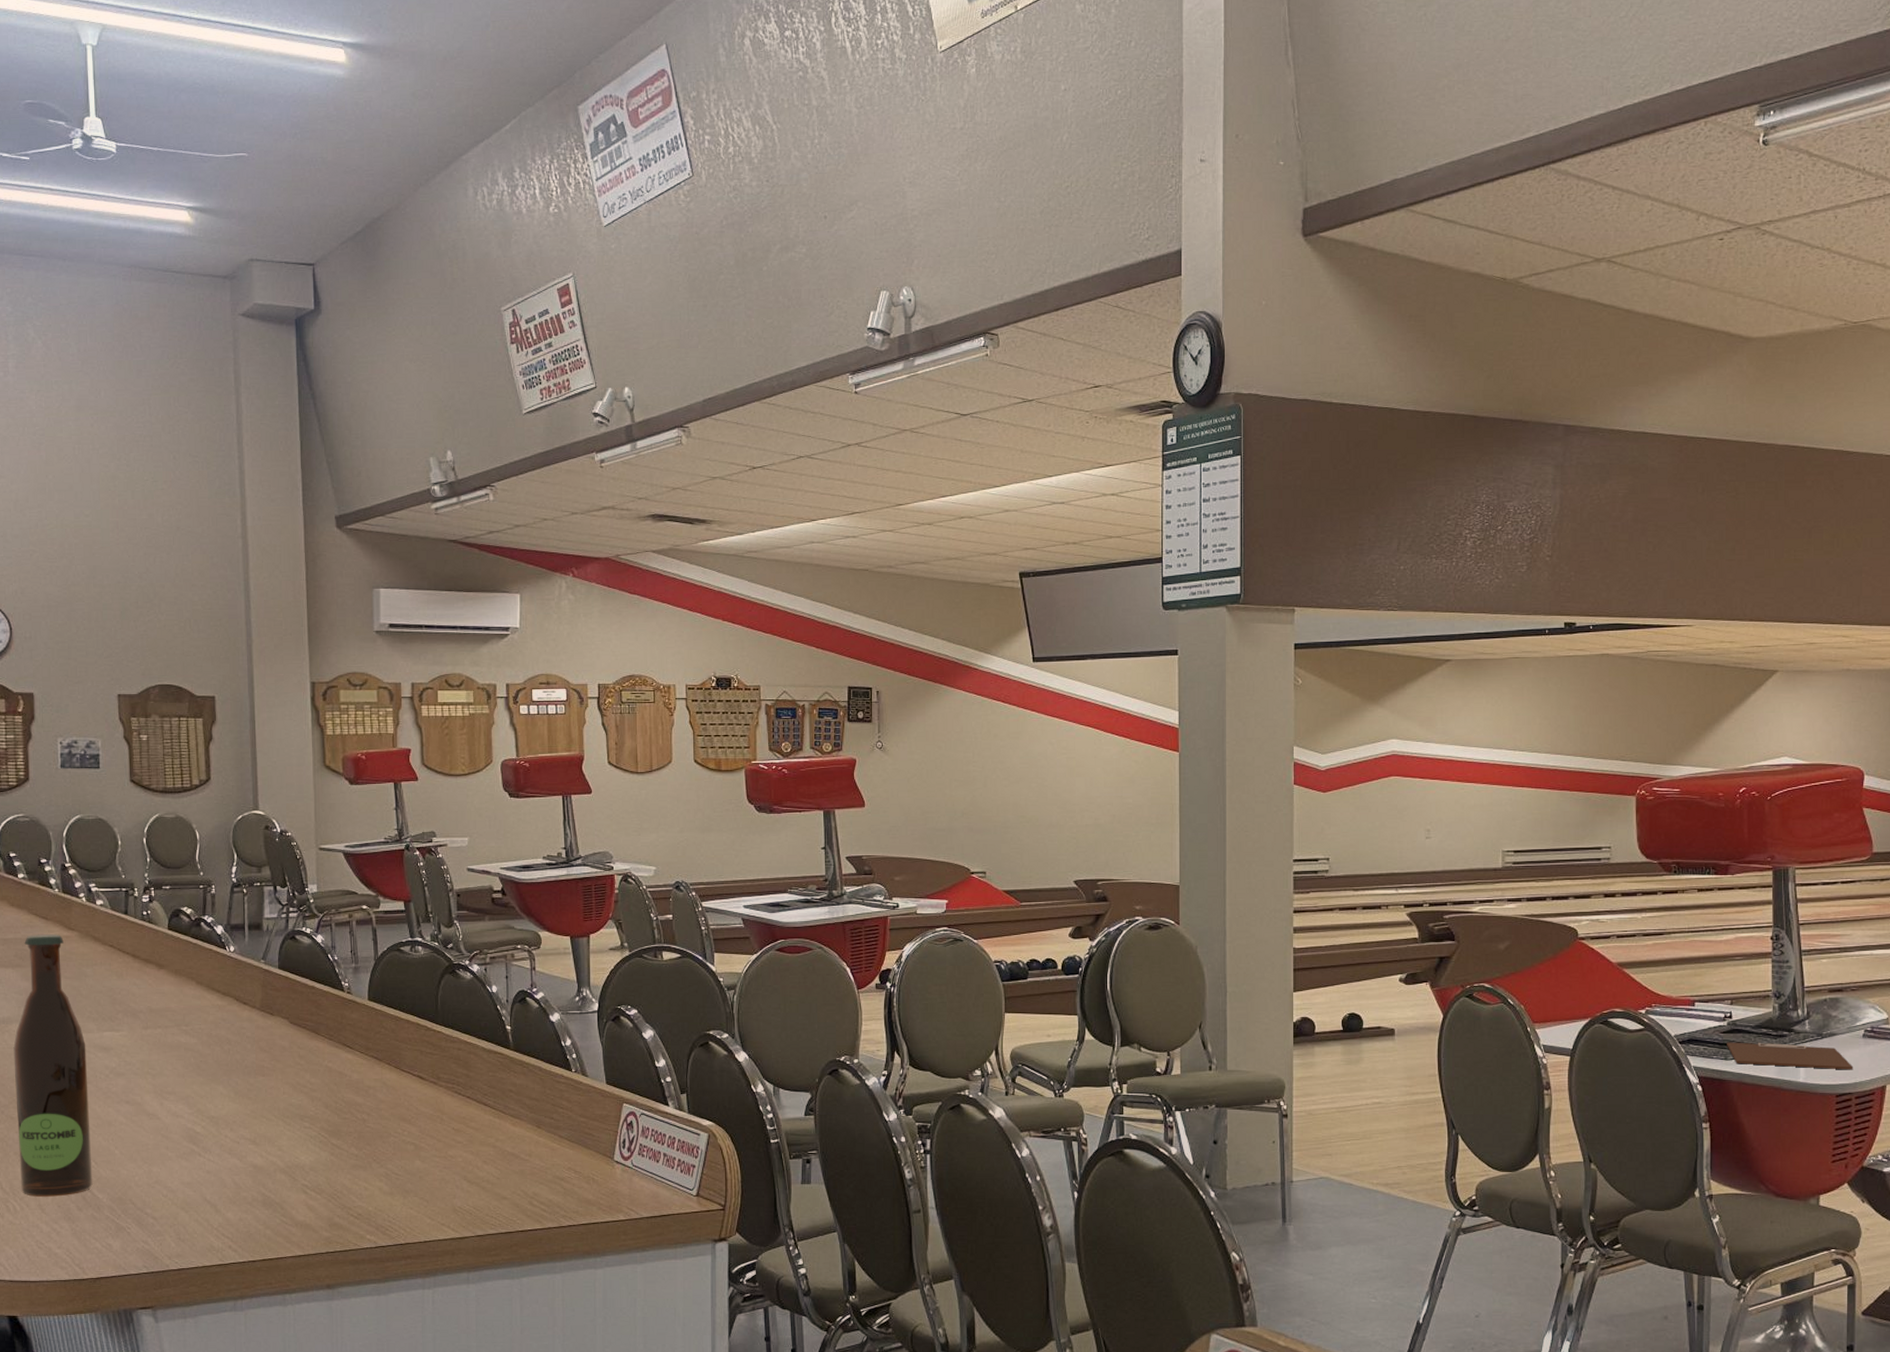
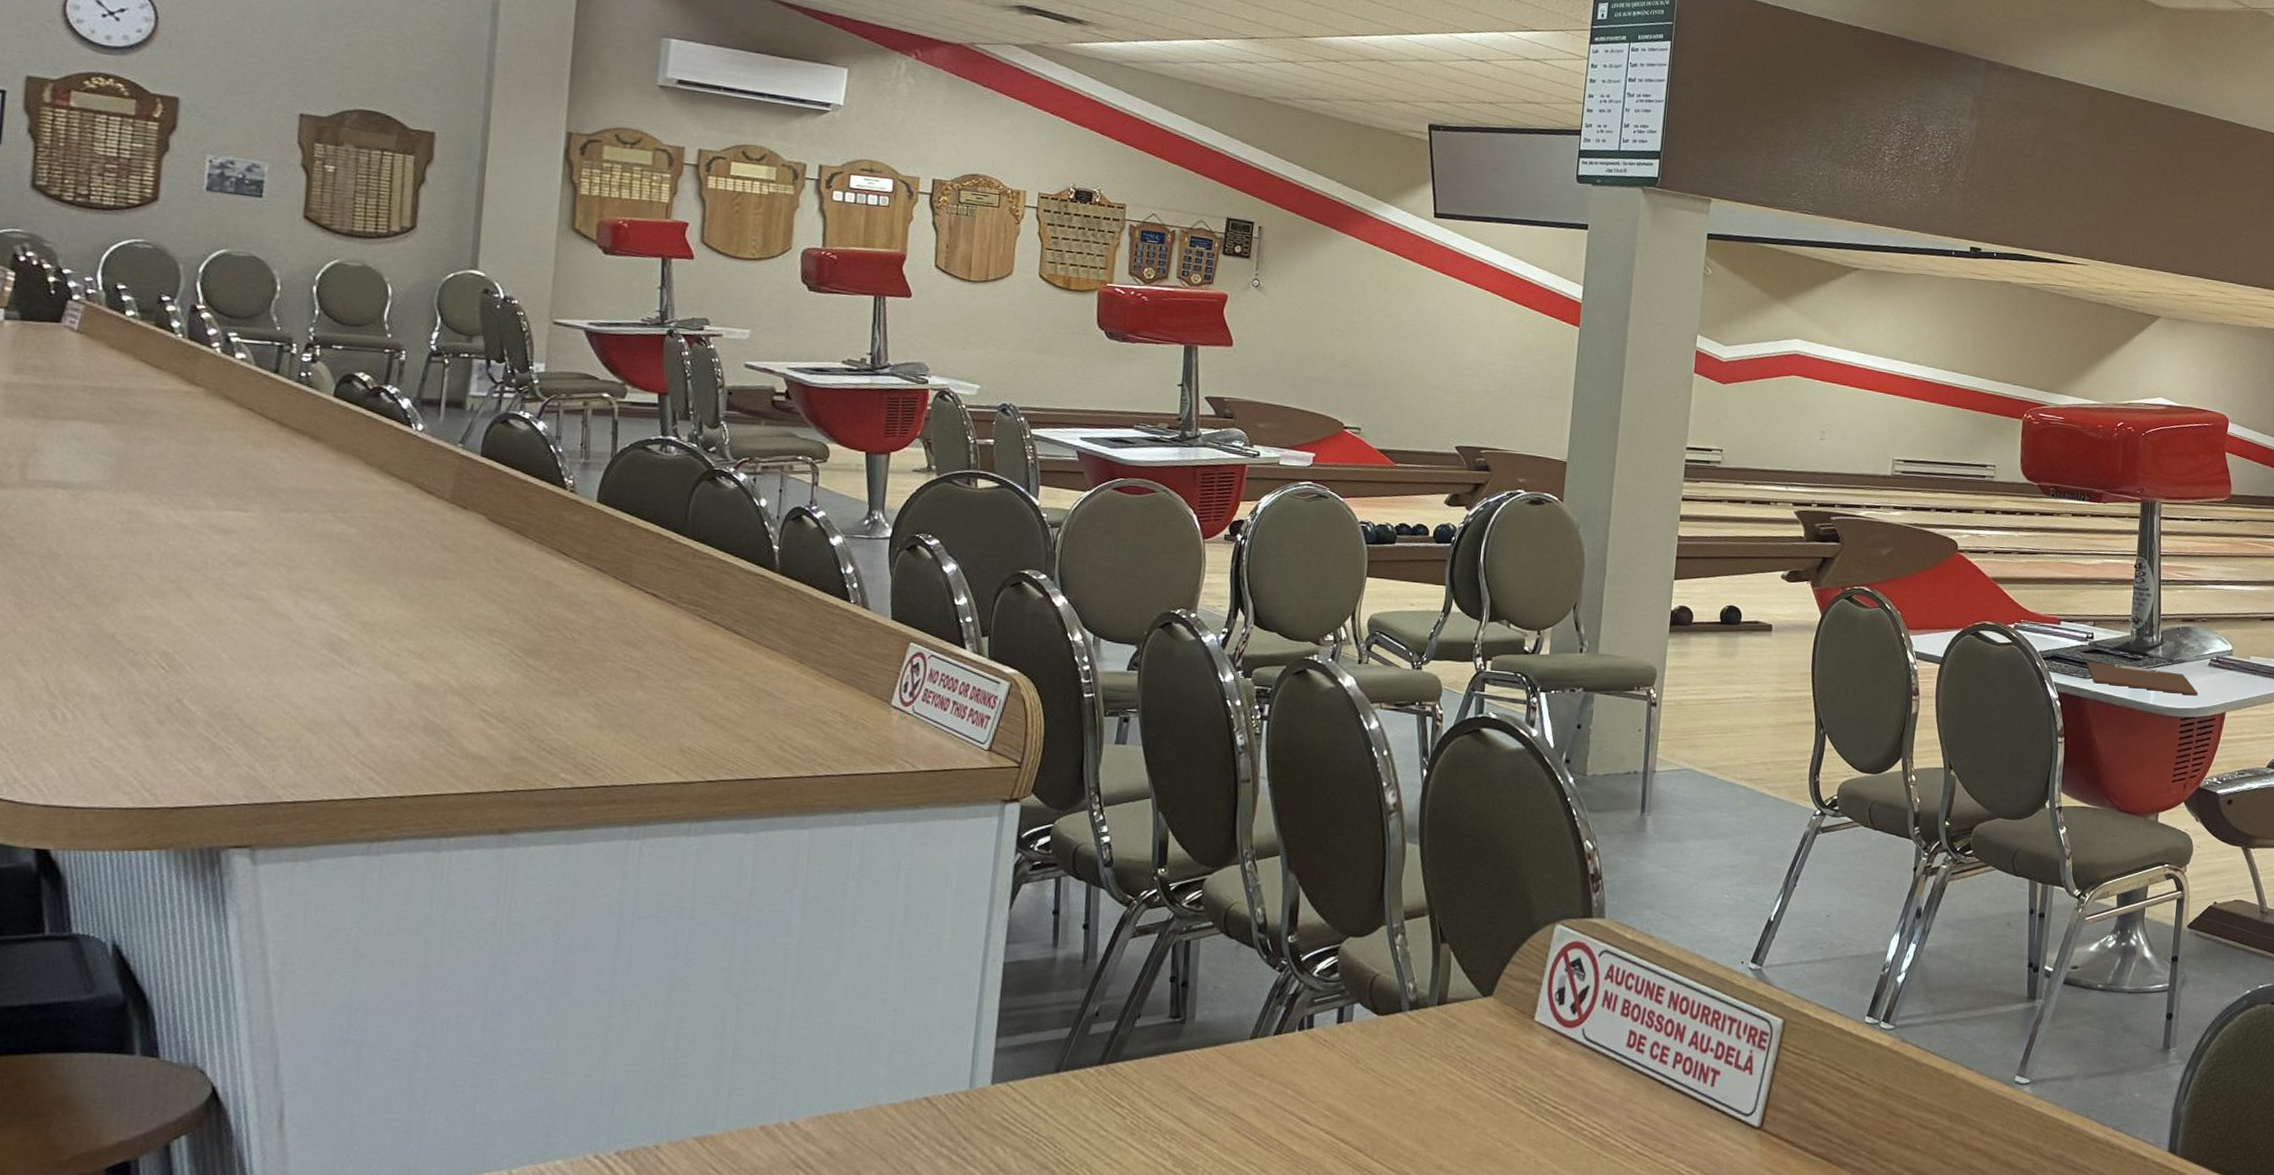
bottle: present [13,934,93,1197] -> none [77,385,198,706]

